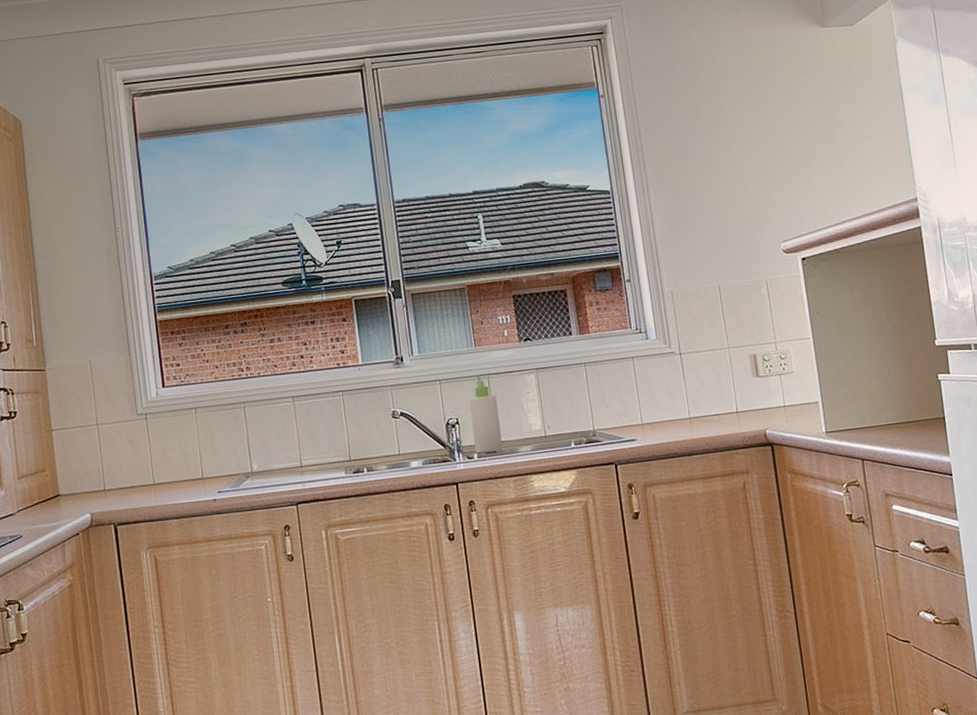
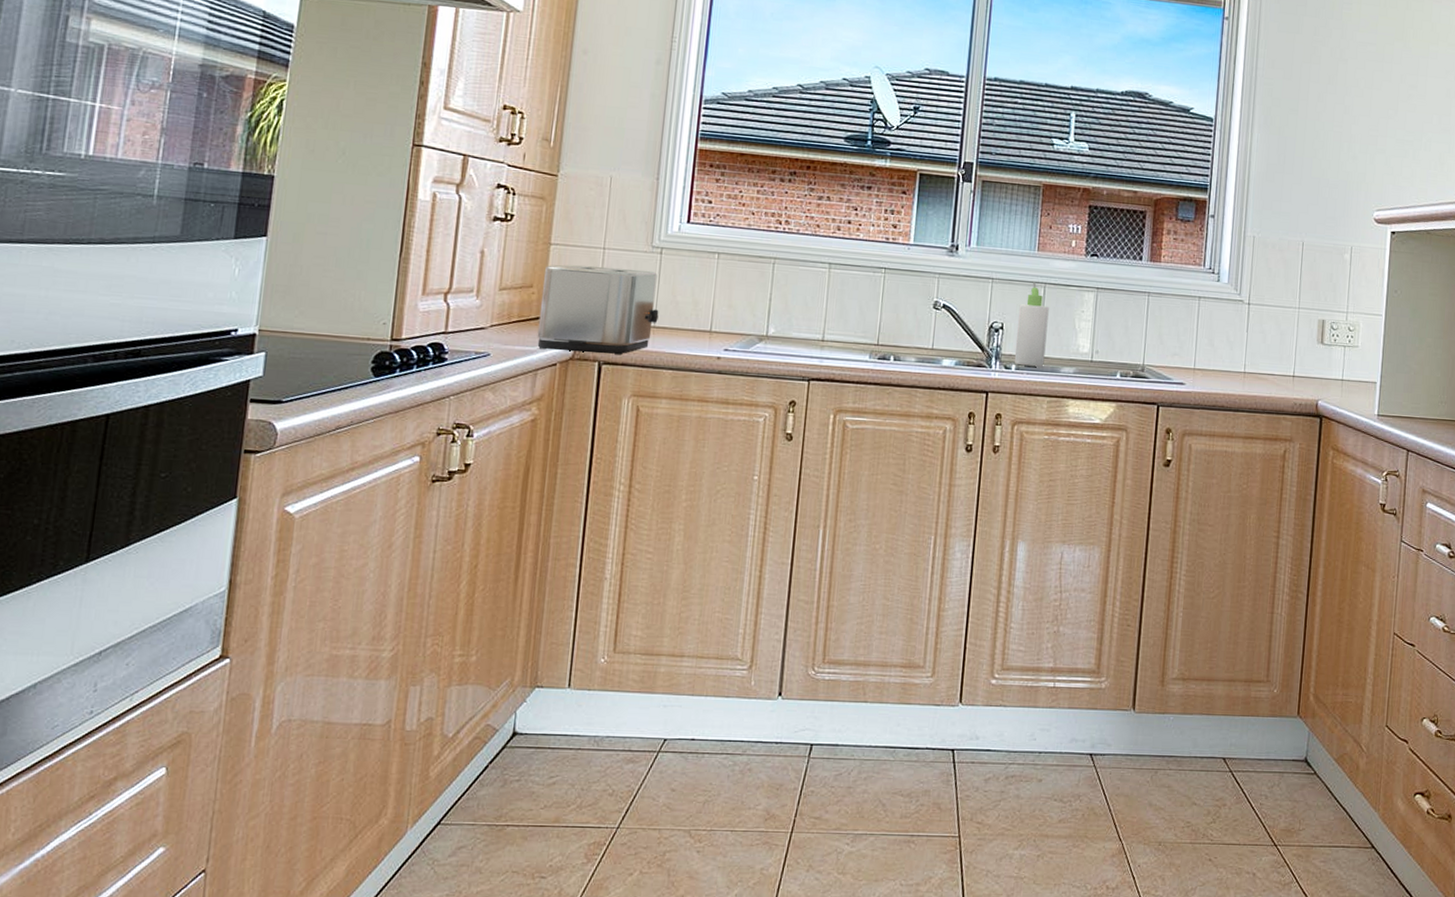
toaster: none [51,436,156,523] -> present [537,264,659,355]

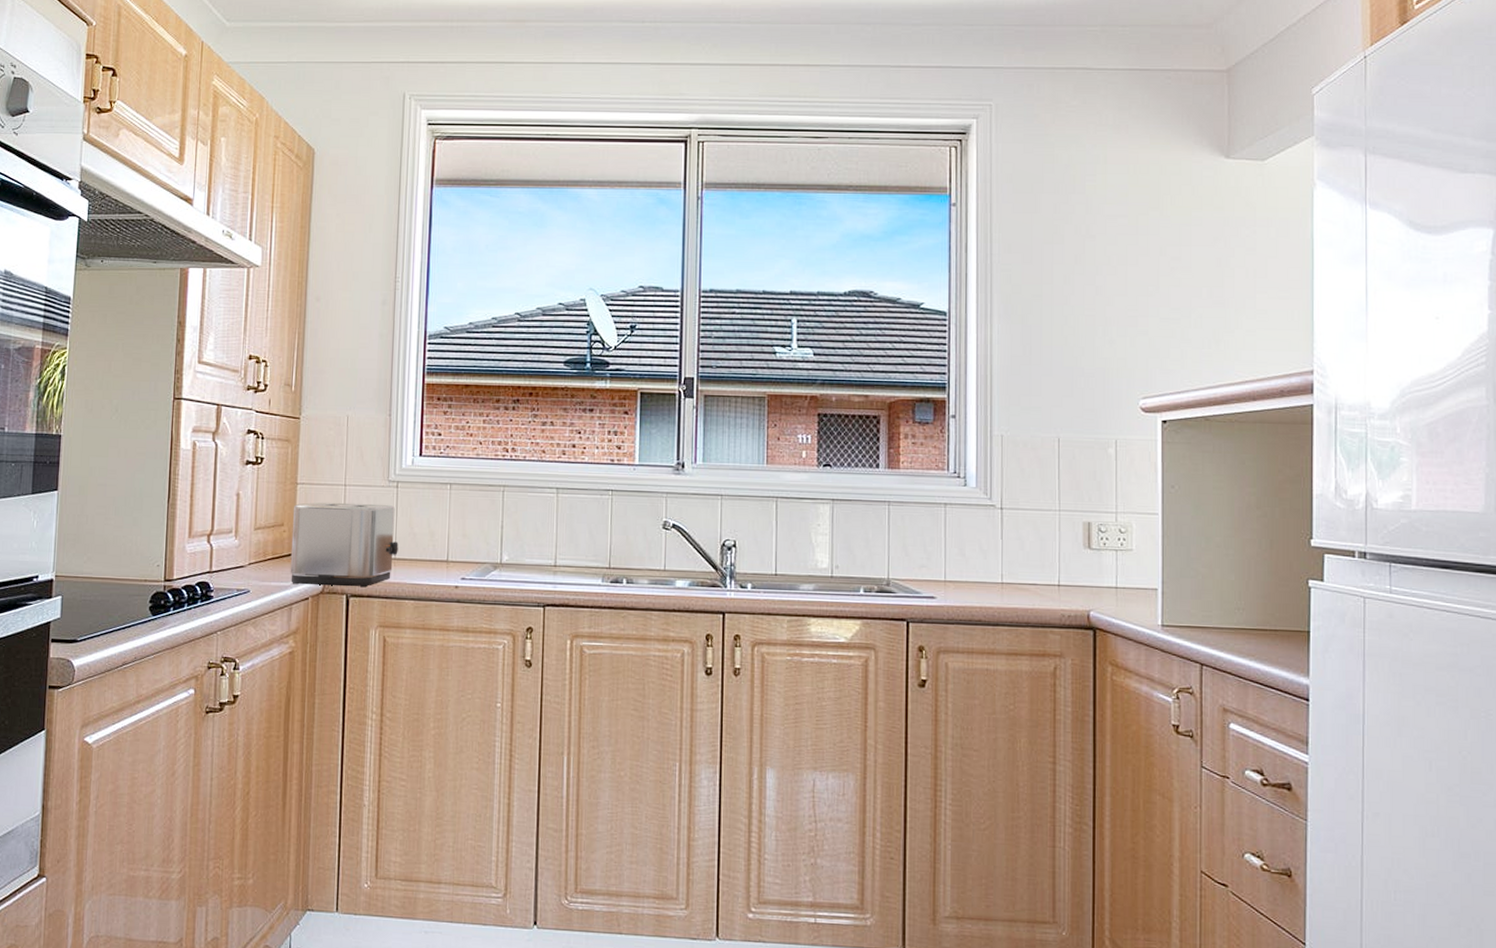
bottle: present [1014,282,1049,367] -> none [749,496,783,585]

